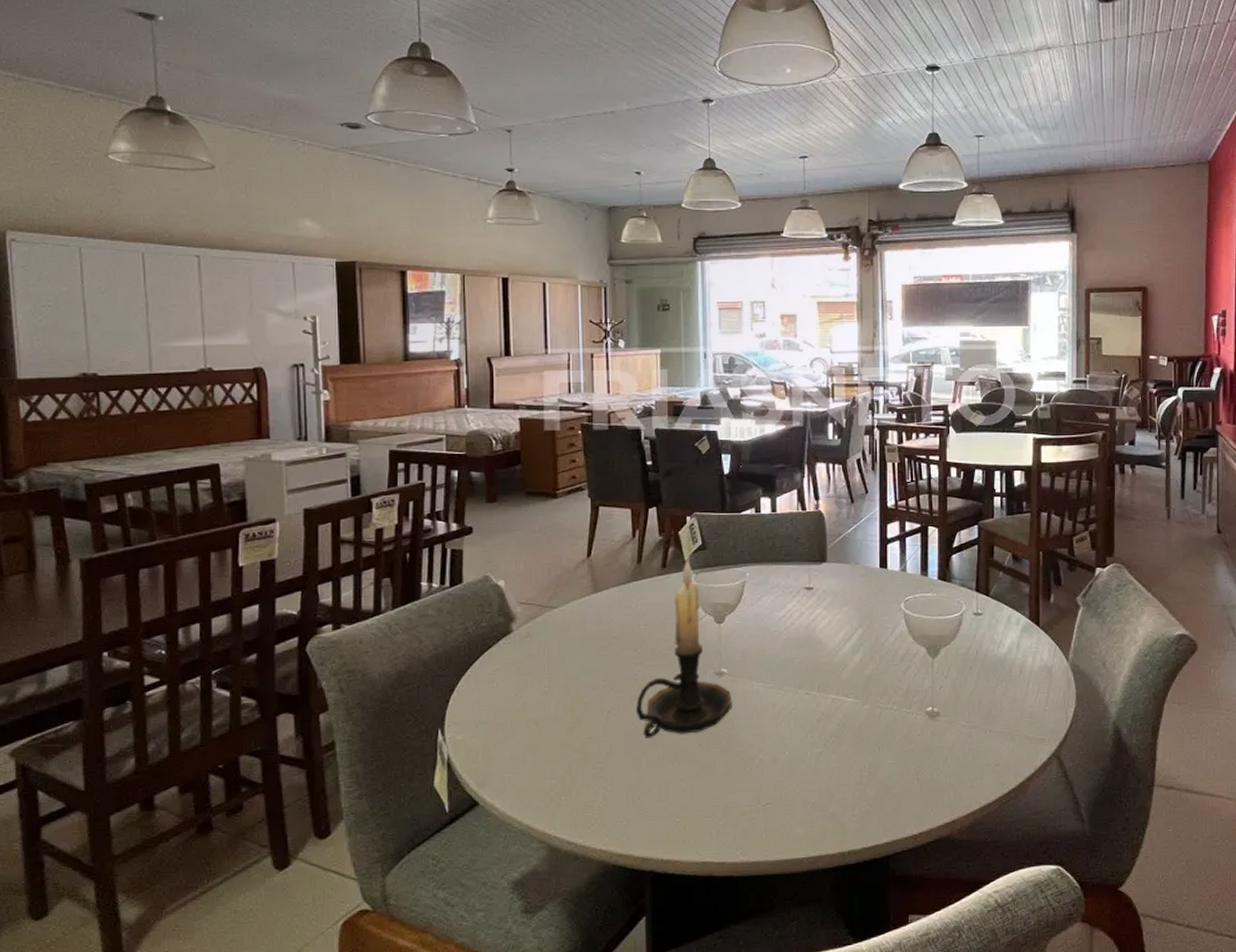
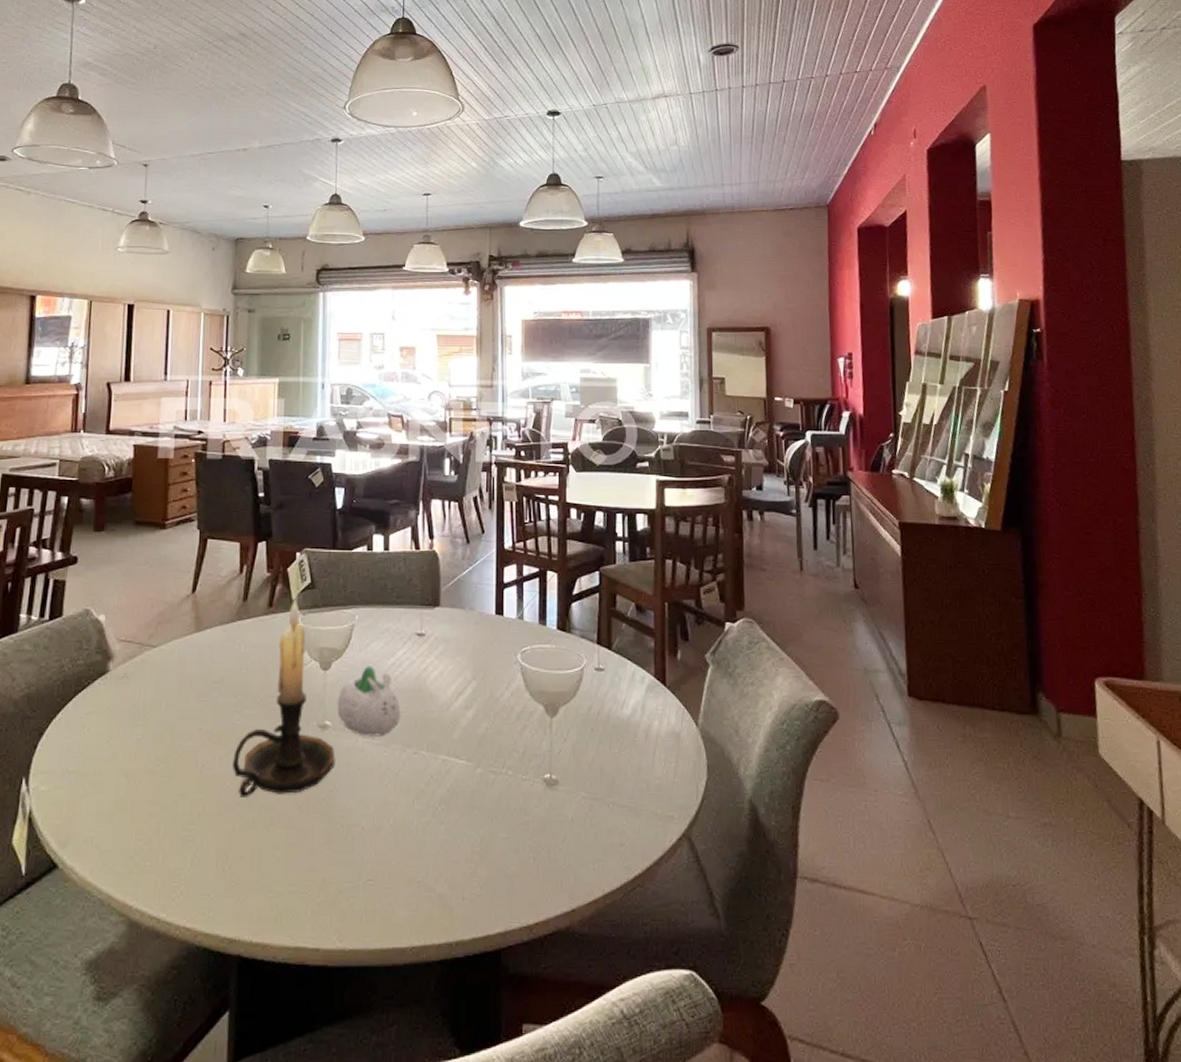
succulent planter: none [732,618,792,681] -> present [337,666,401,737]

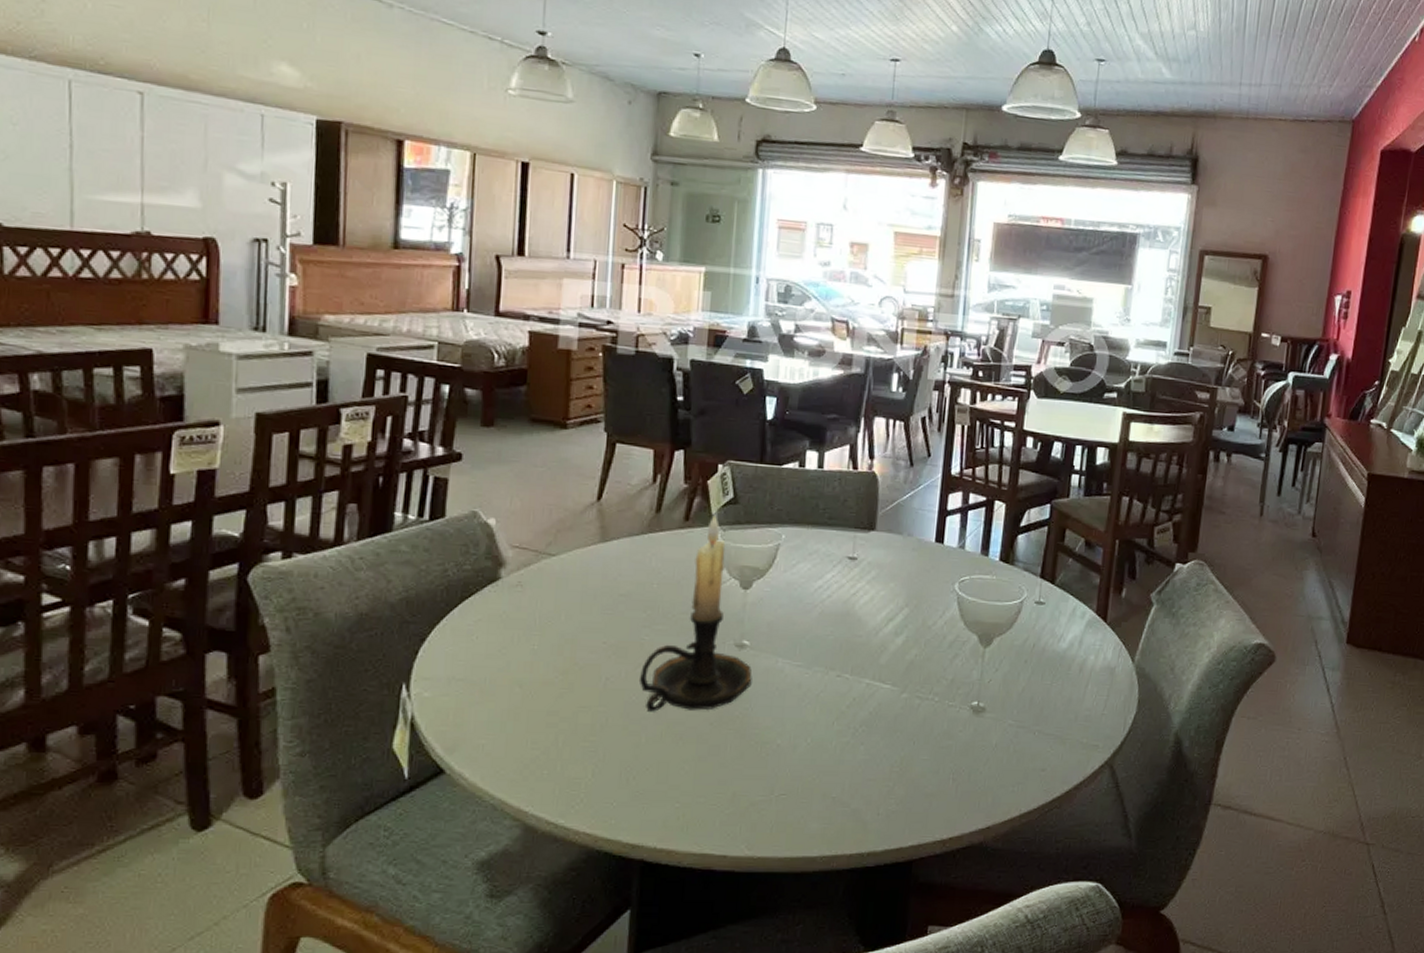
succulent planter: present [337,666,401,737] -> none [756,587,826,658]

